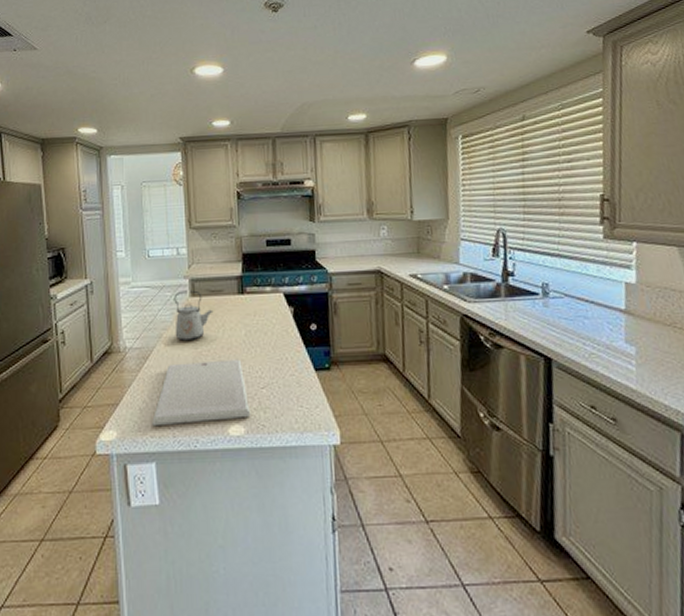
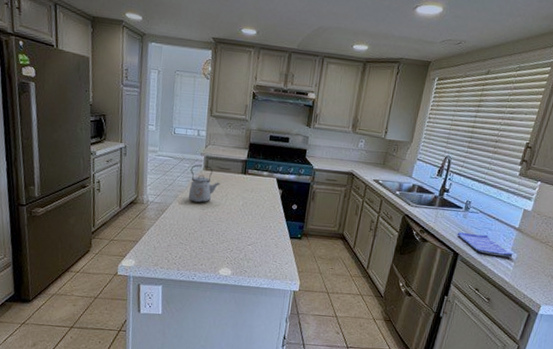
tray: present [152,359,251,427] -> none [162,218,238,264]
dish towel: none [541,327,630,354] -> present [457,232,513,258]

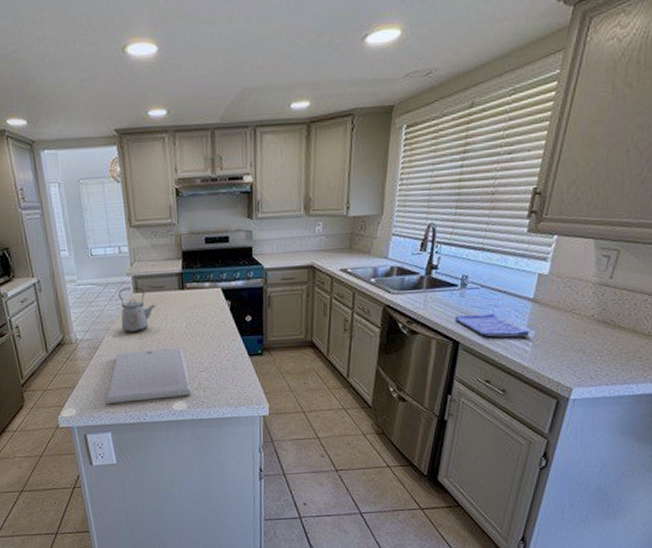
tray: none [162,218,238,264] -> present [105,347,192,405]

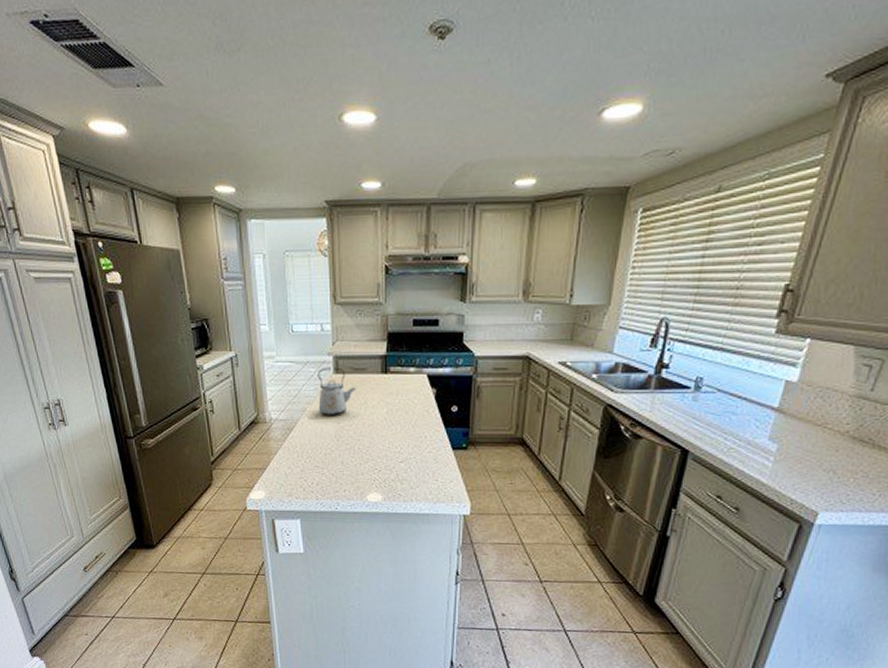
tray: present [105,347,192,405] -> none [297,435,389,490]
dish towel: present [454,314,530,337] -> none [684,421,772,450]

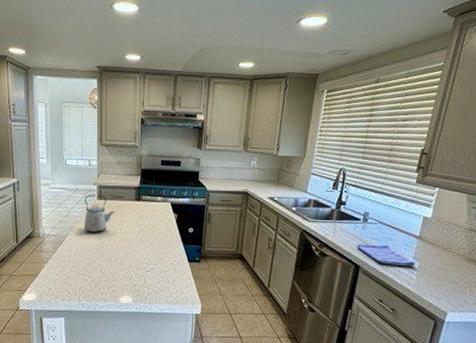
dish towel: none [684,421,772,450] -> present [357,244,415,267]

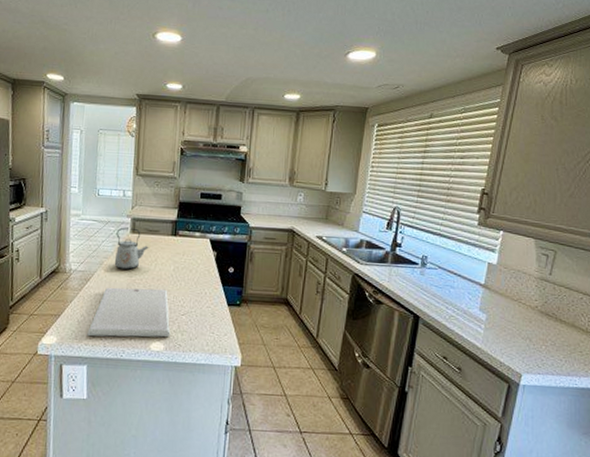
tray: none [63,249,138,293] -> present [87,287,171,338]
dish towel: present [357,244,415,267] -> none [415,291,482,319]

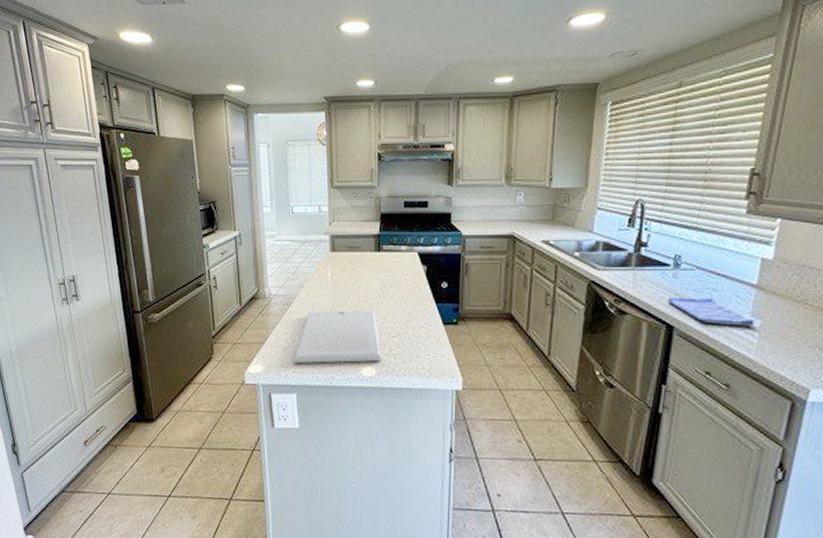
kettle: present [114,227,149,270] -> none [315,246,351,291]
dish towel: none [415,291,482,319] -> present [667,297,755,326]

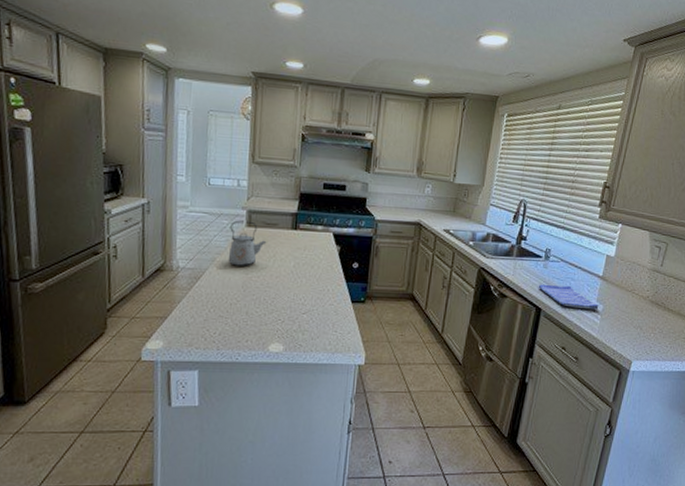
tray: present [294,310,382,364] -> none [198,286,291,340]
kettle: none [315,246,351,291] -> present [228,220,267,266]

